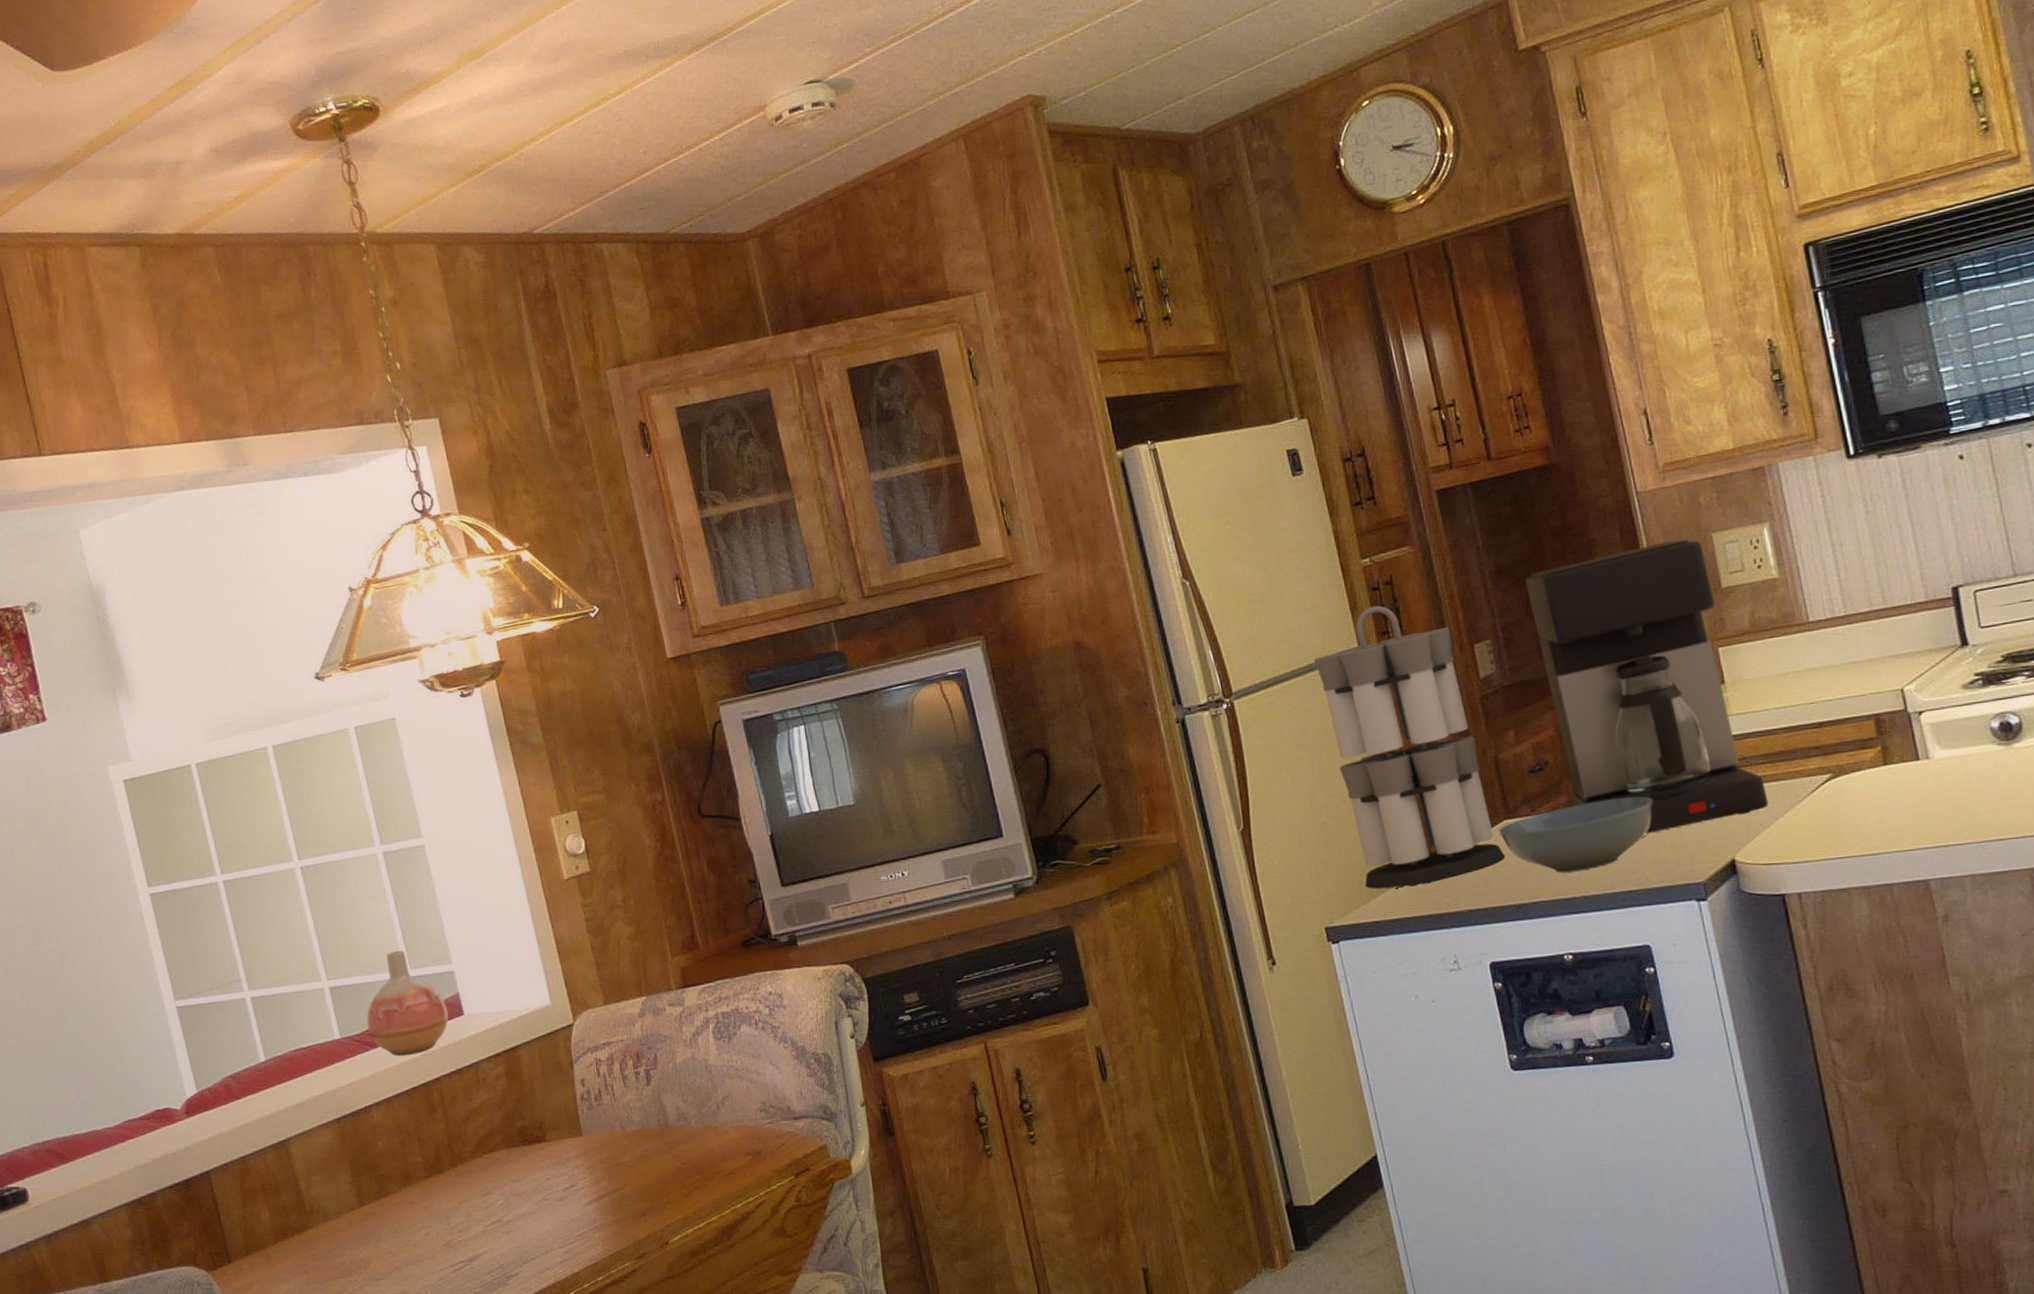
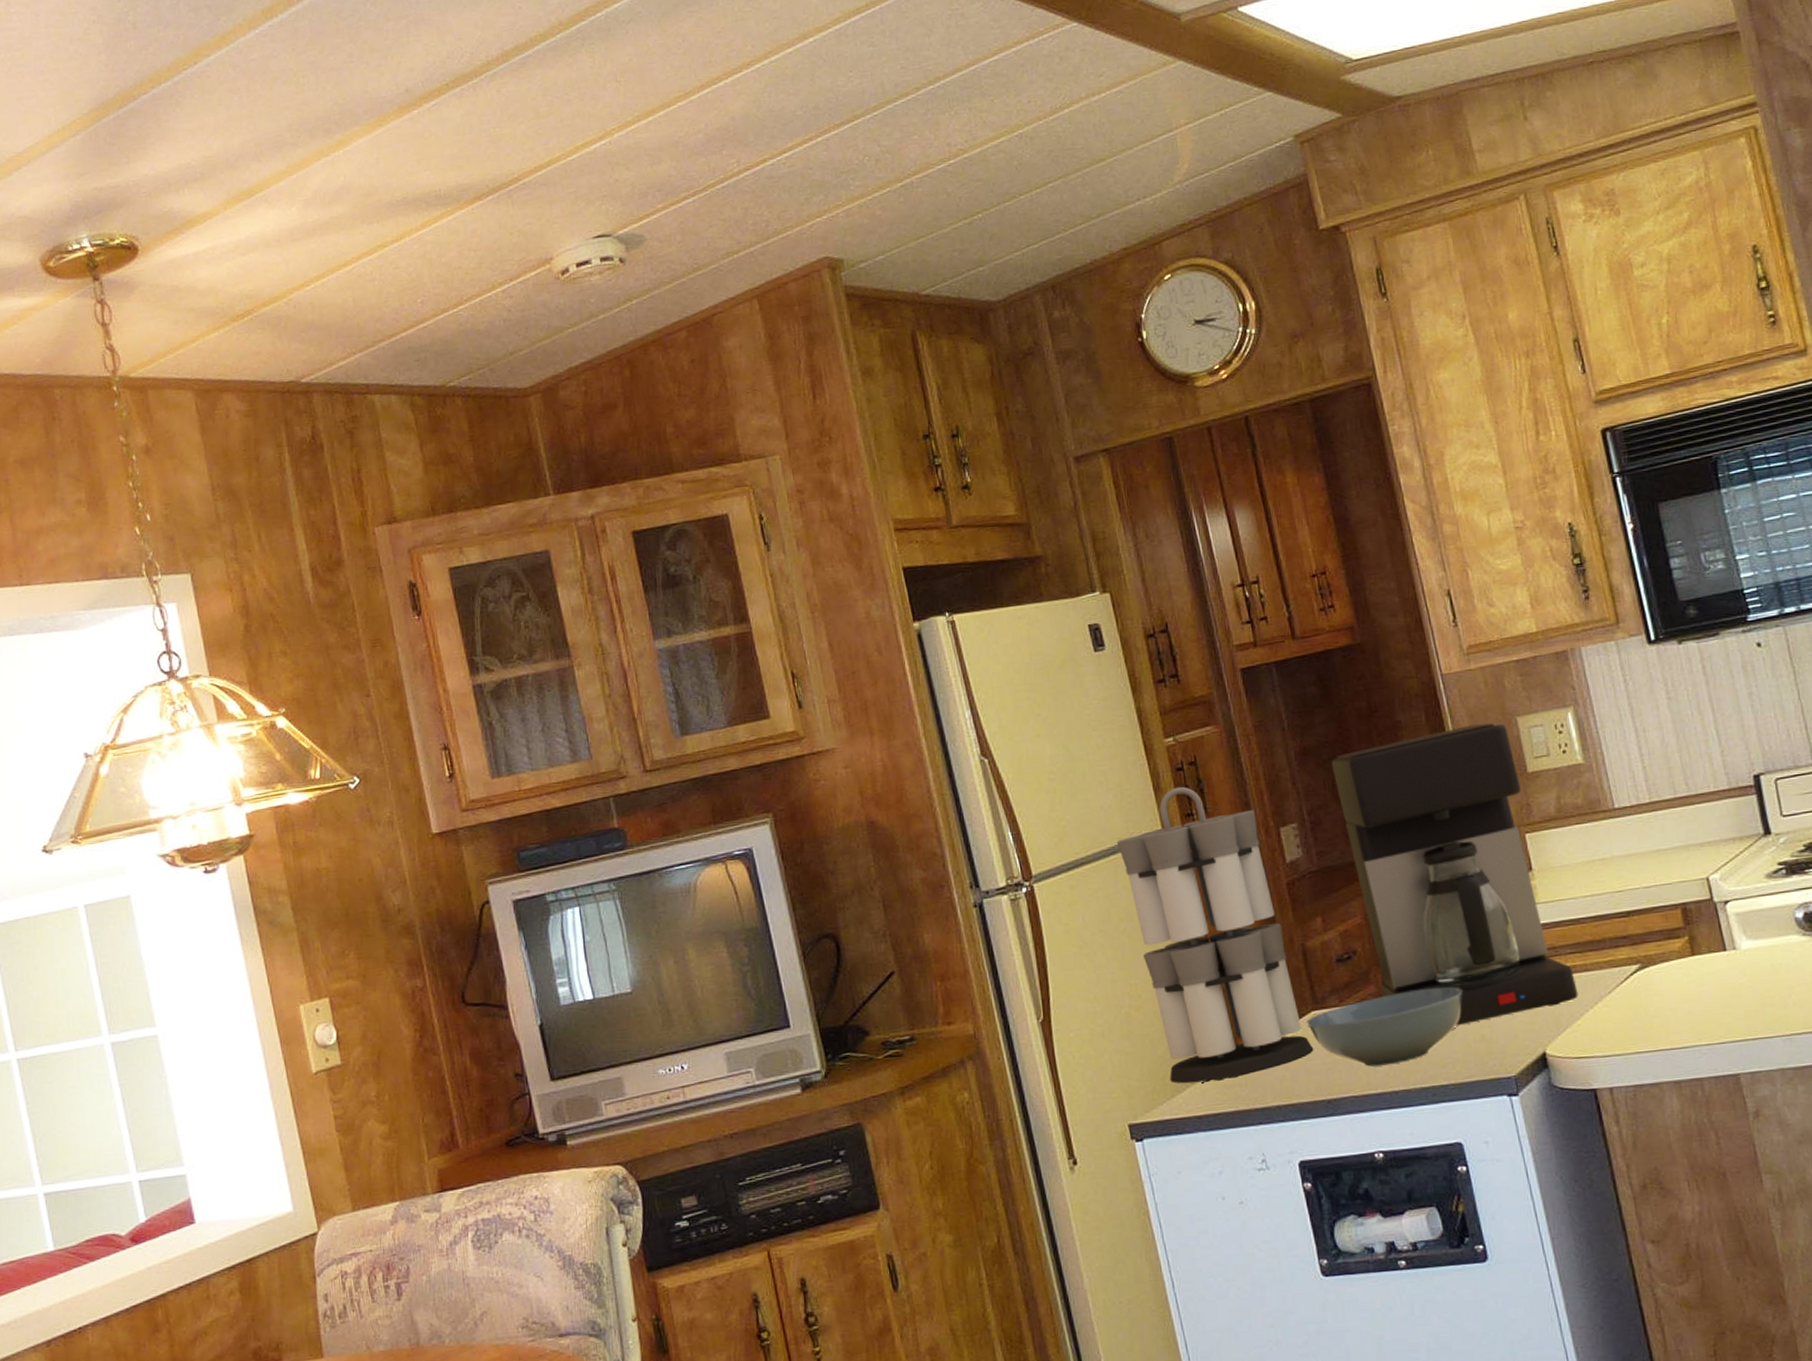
vase: present [366,950,449,1057] -> none [85,1151,178,1271]

